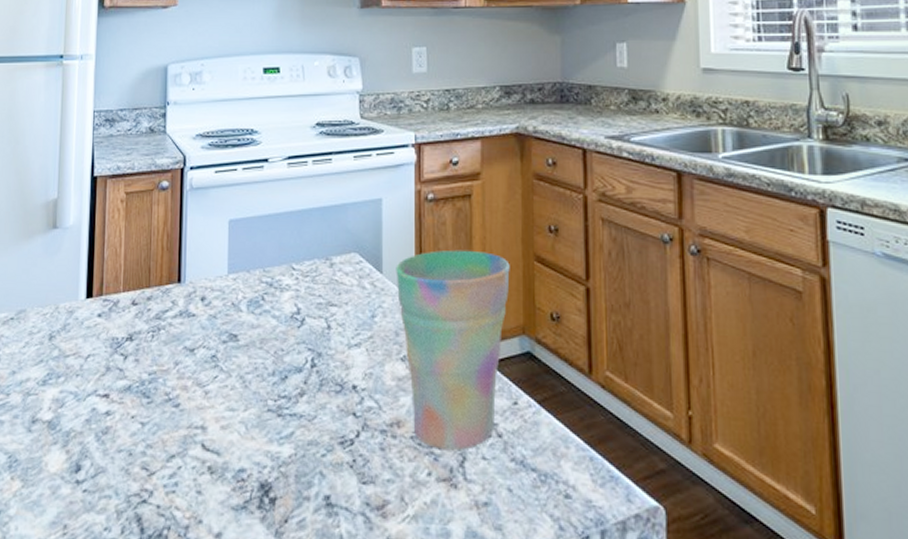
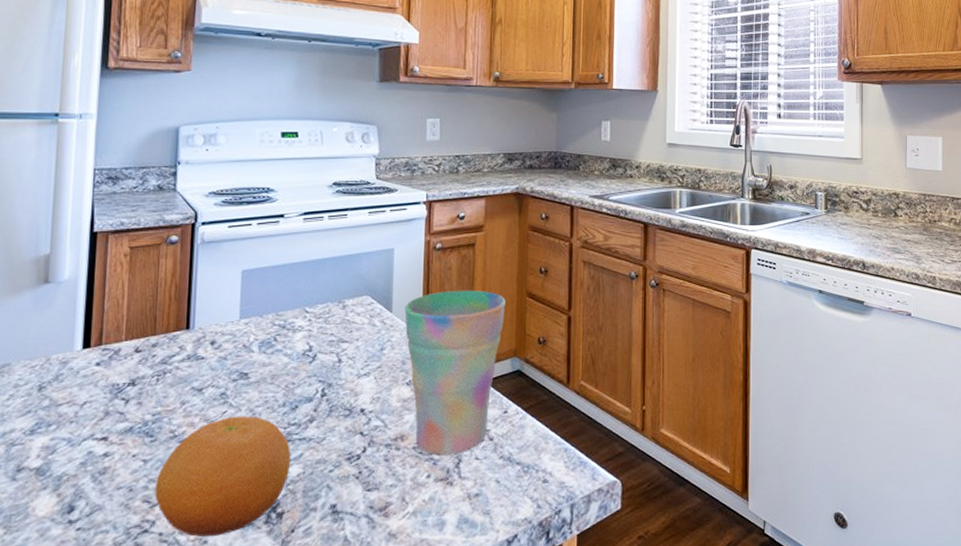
fruit: none [152,382,282,516] -> present [155,416,291,537]

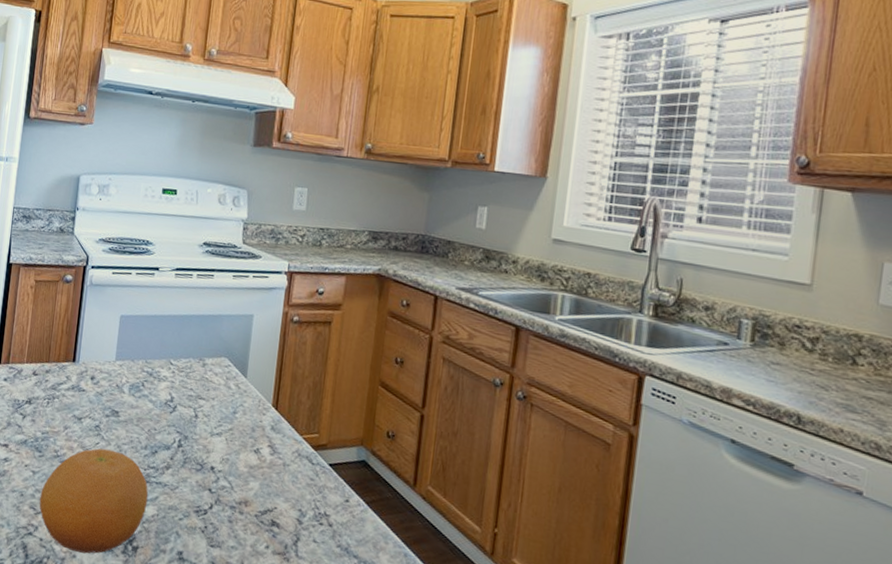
cup: present [404,290,506,456] -> none [257,365,357,532]

